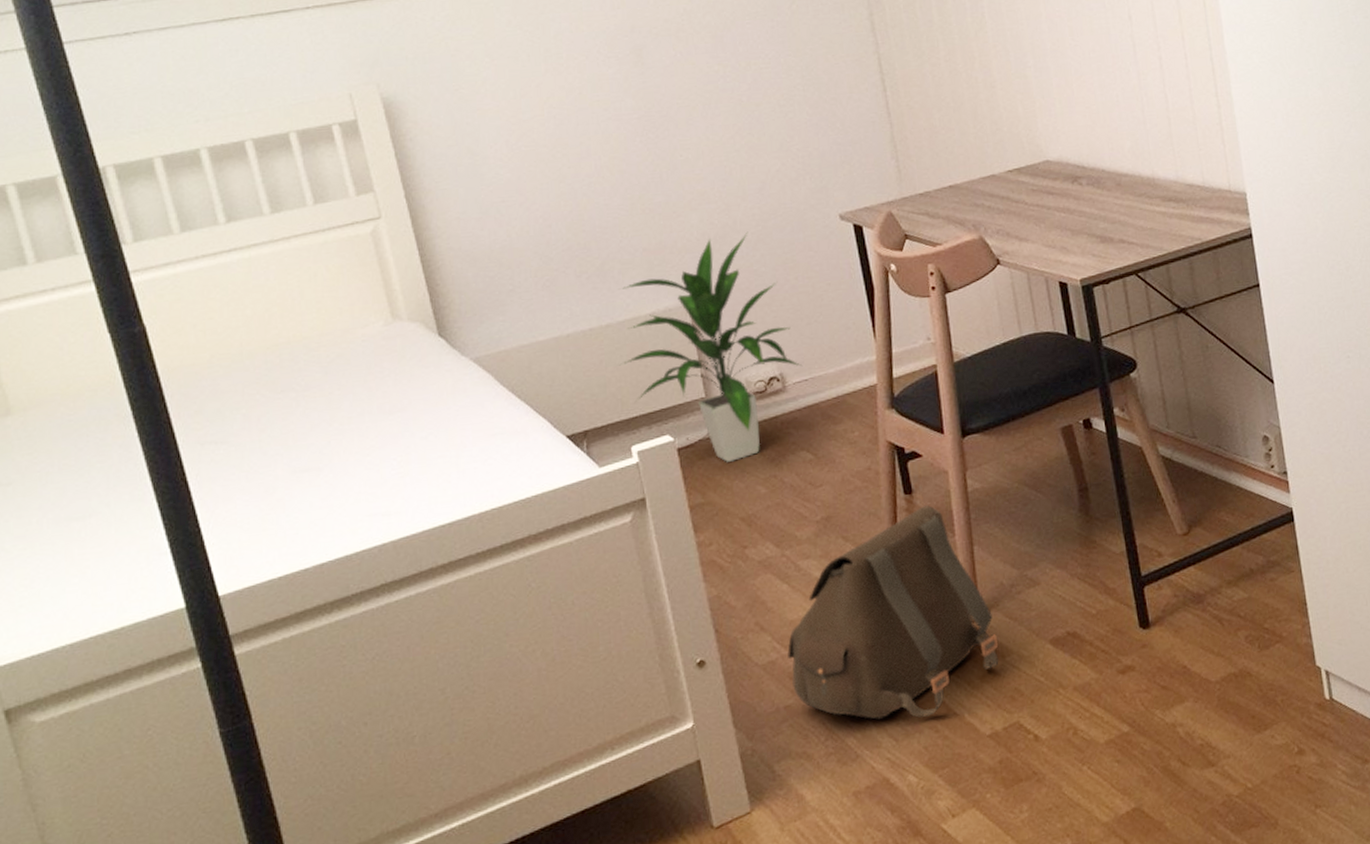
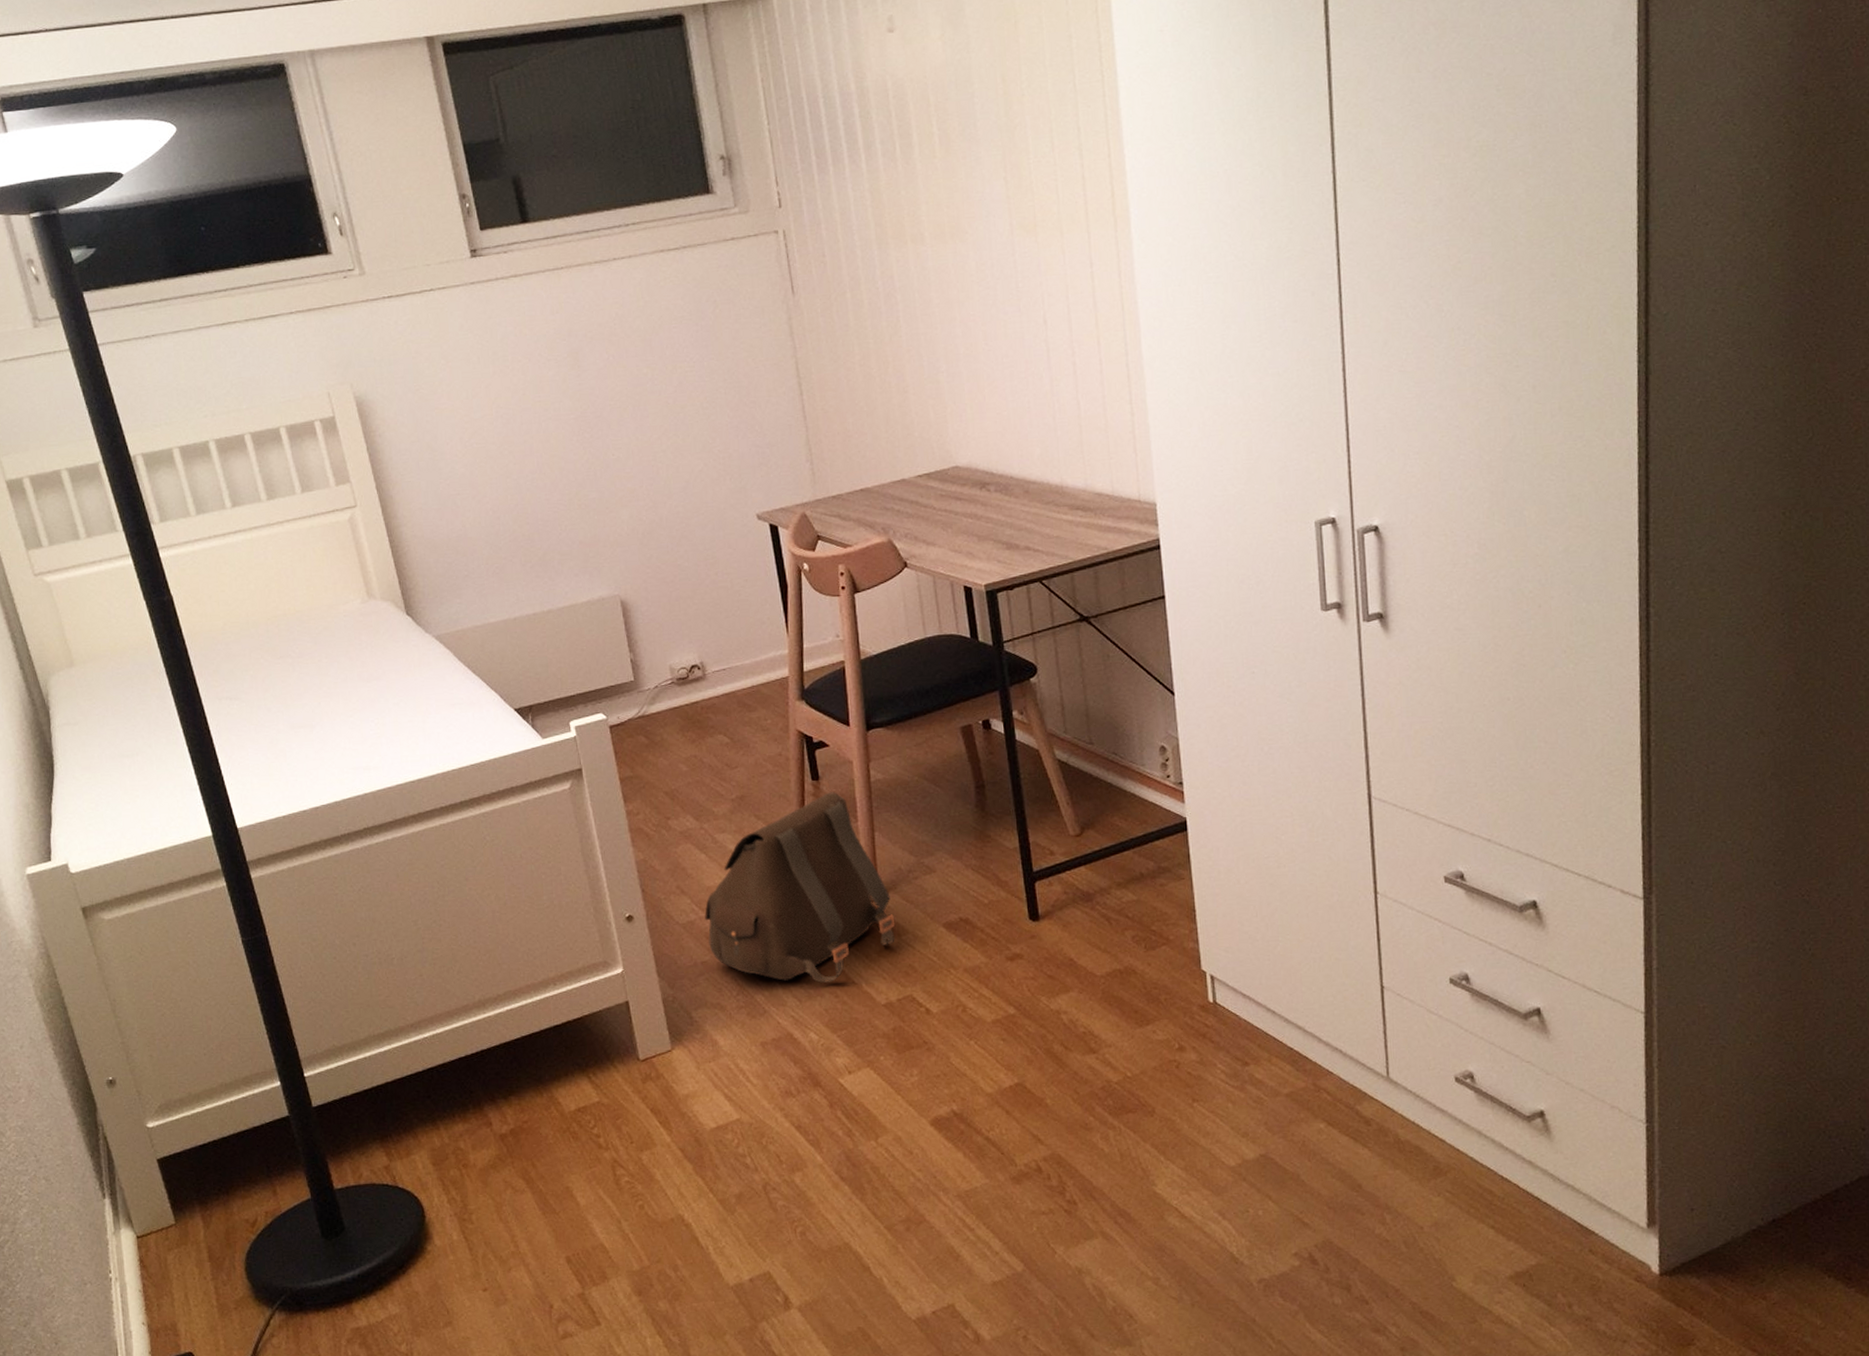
indoor plant: present [618,231,803,462] -> none [558,528,722,741]

